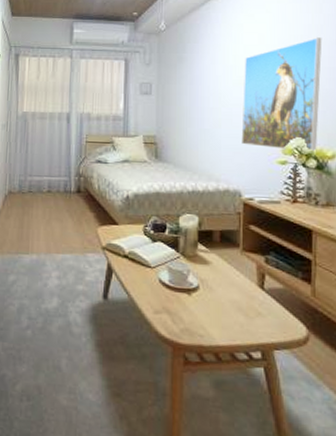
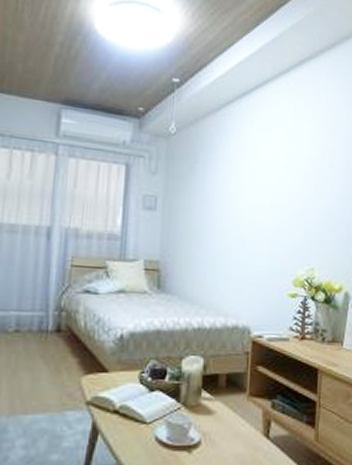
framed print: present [241,37,322,151] -> none [253,161,335,283]

